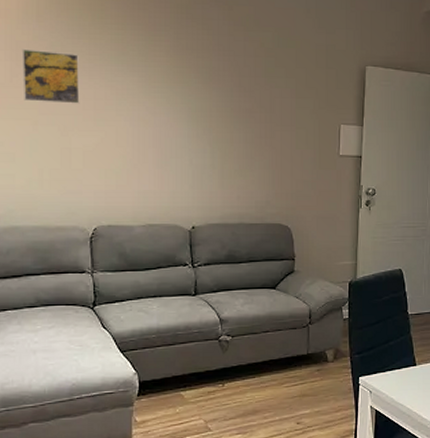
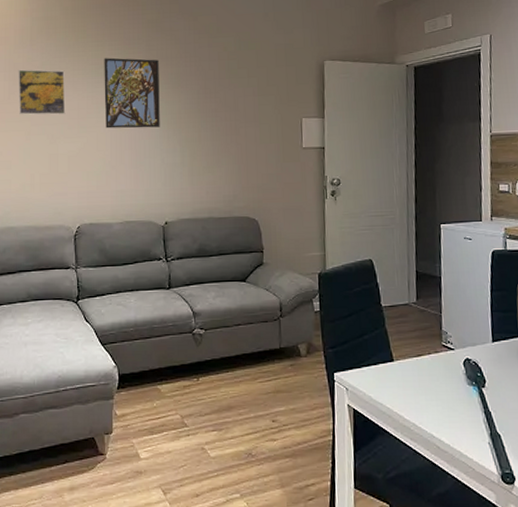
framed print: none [125,43,189,125] -> present [104,57,160,129]

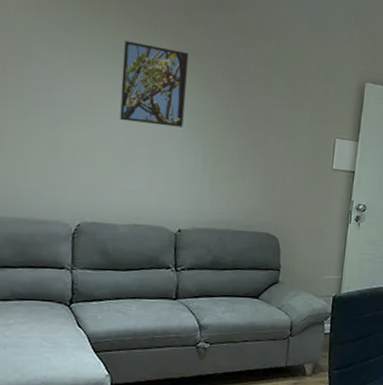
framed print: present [18,69,66,115] -> none [15,37,76,97]

